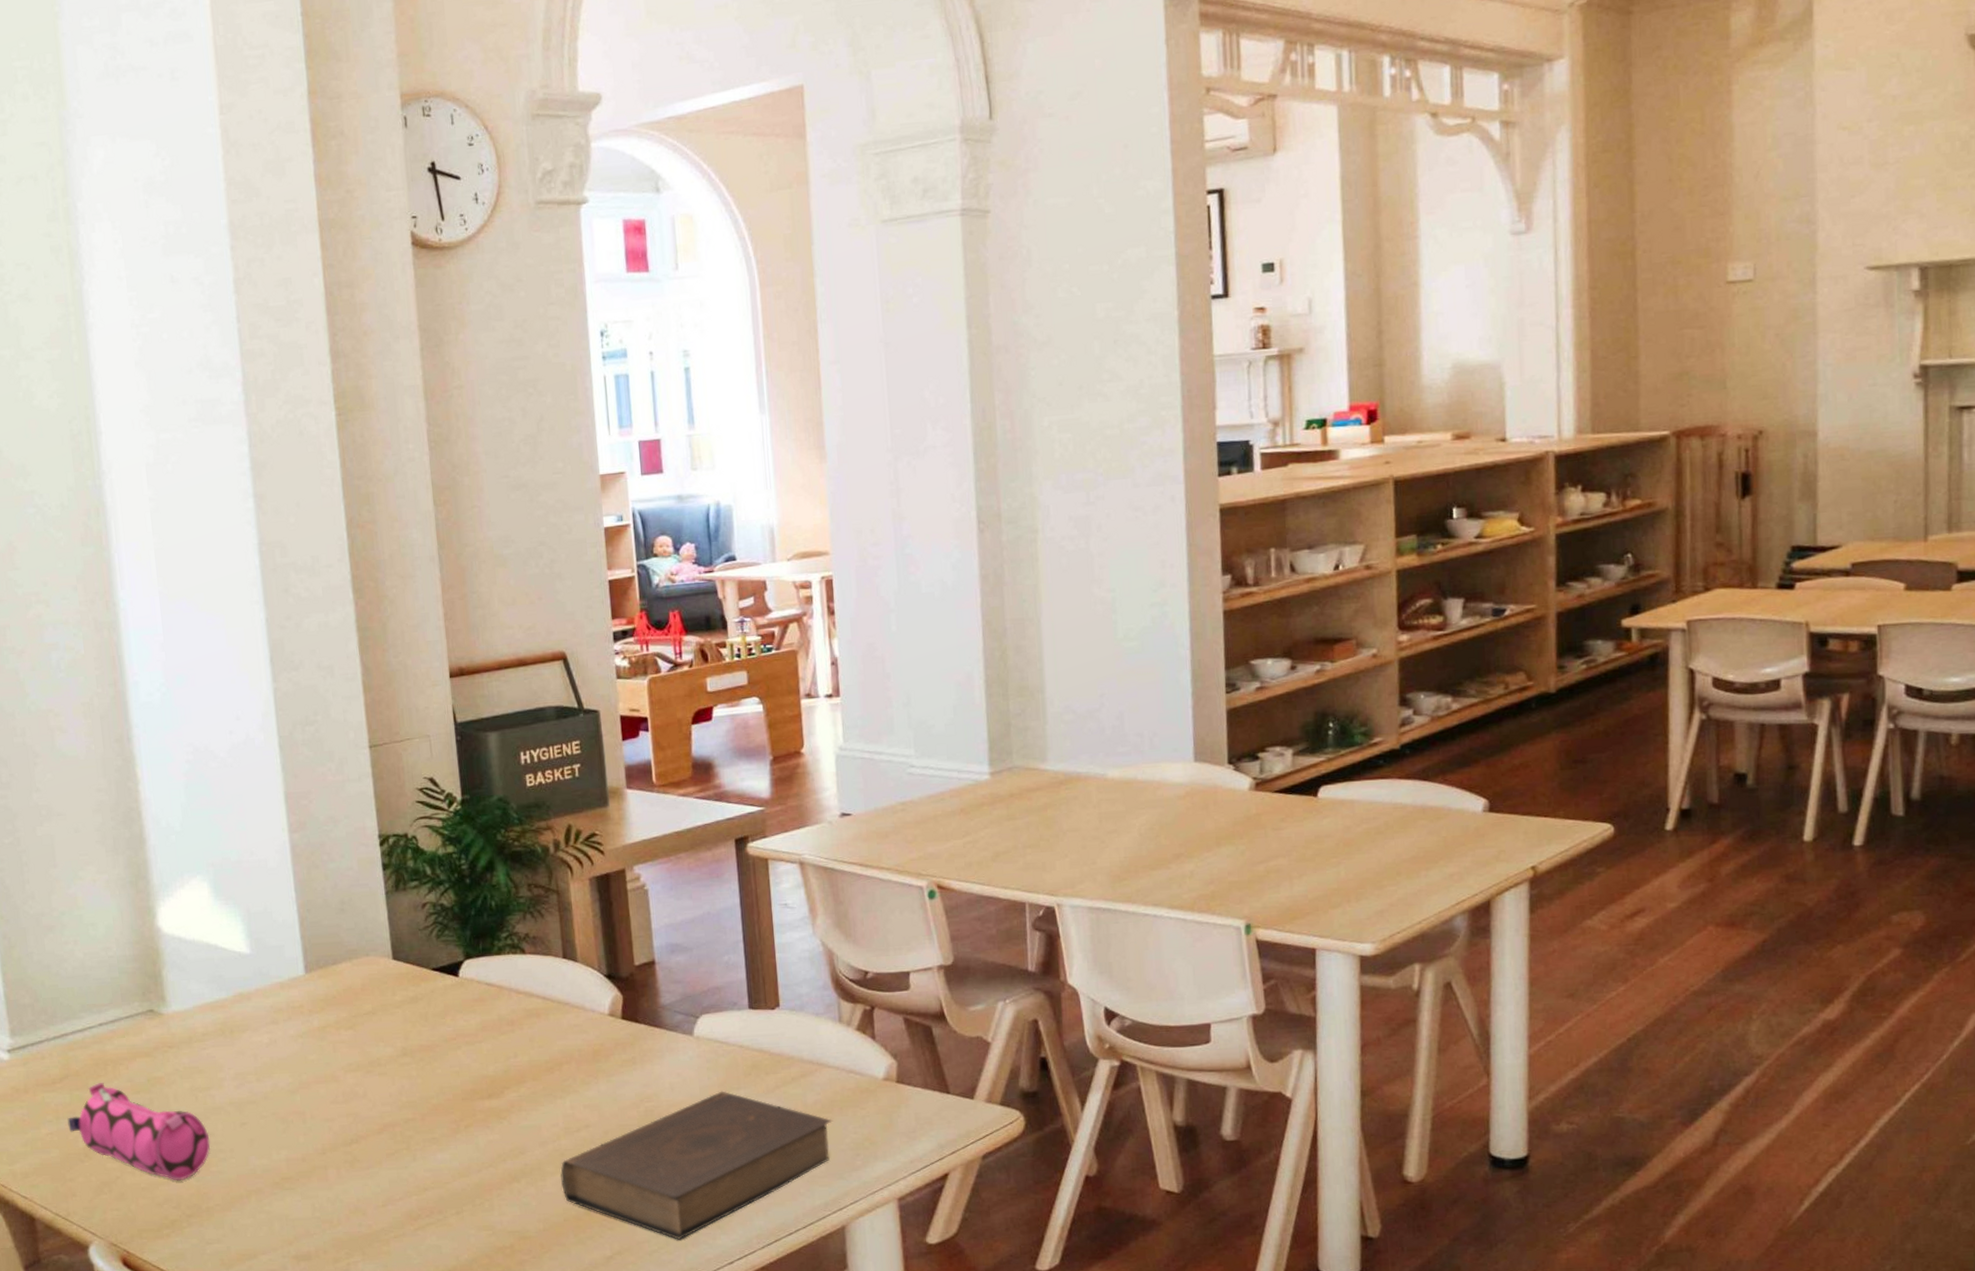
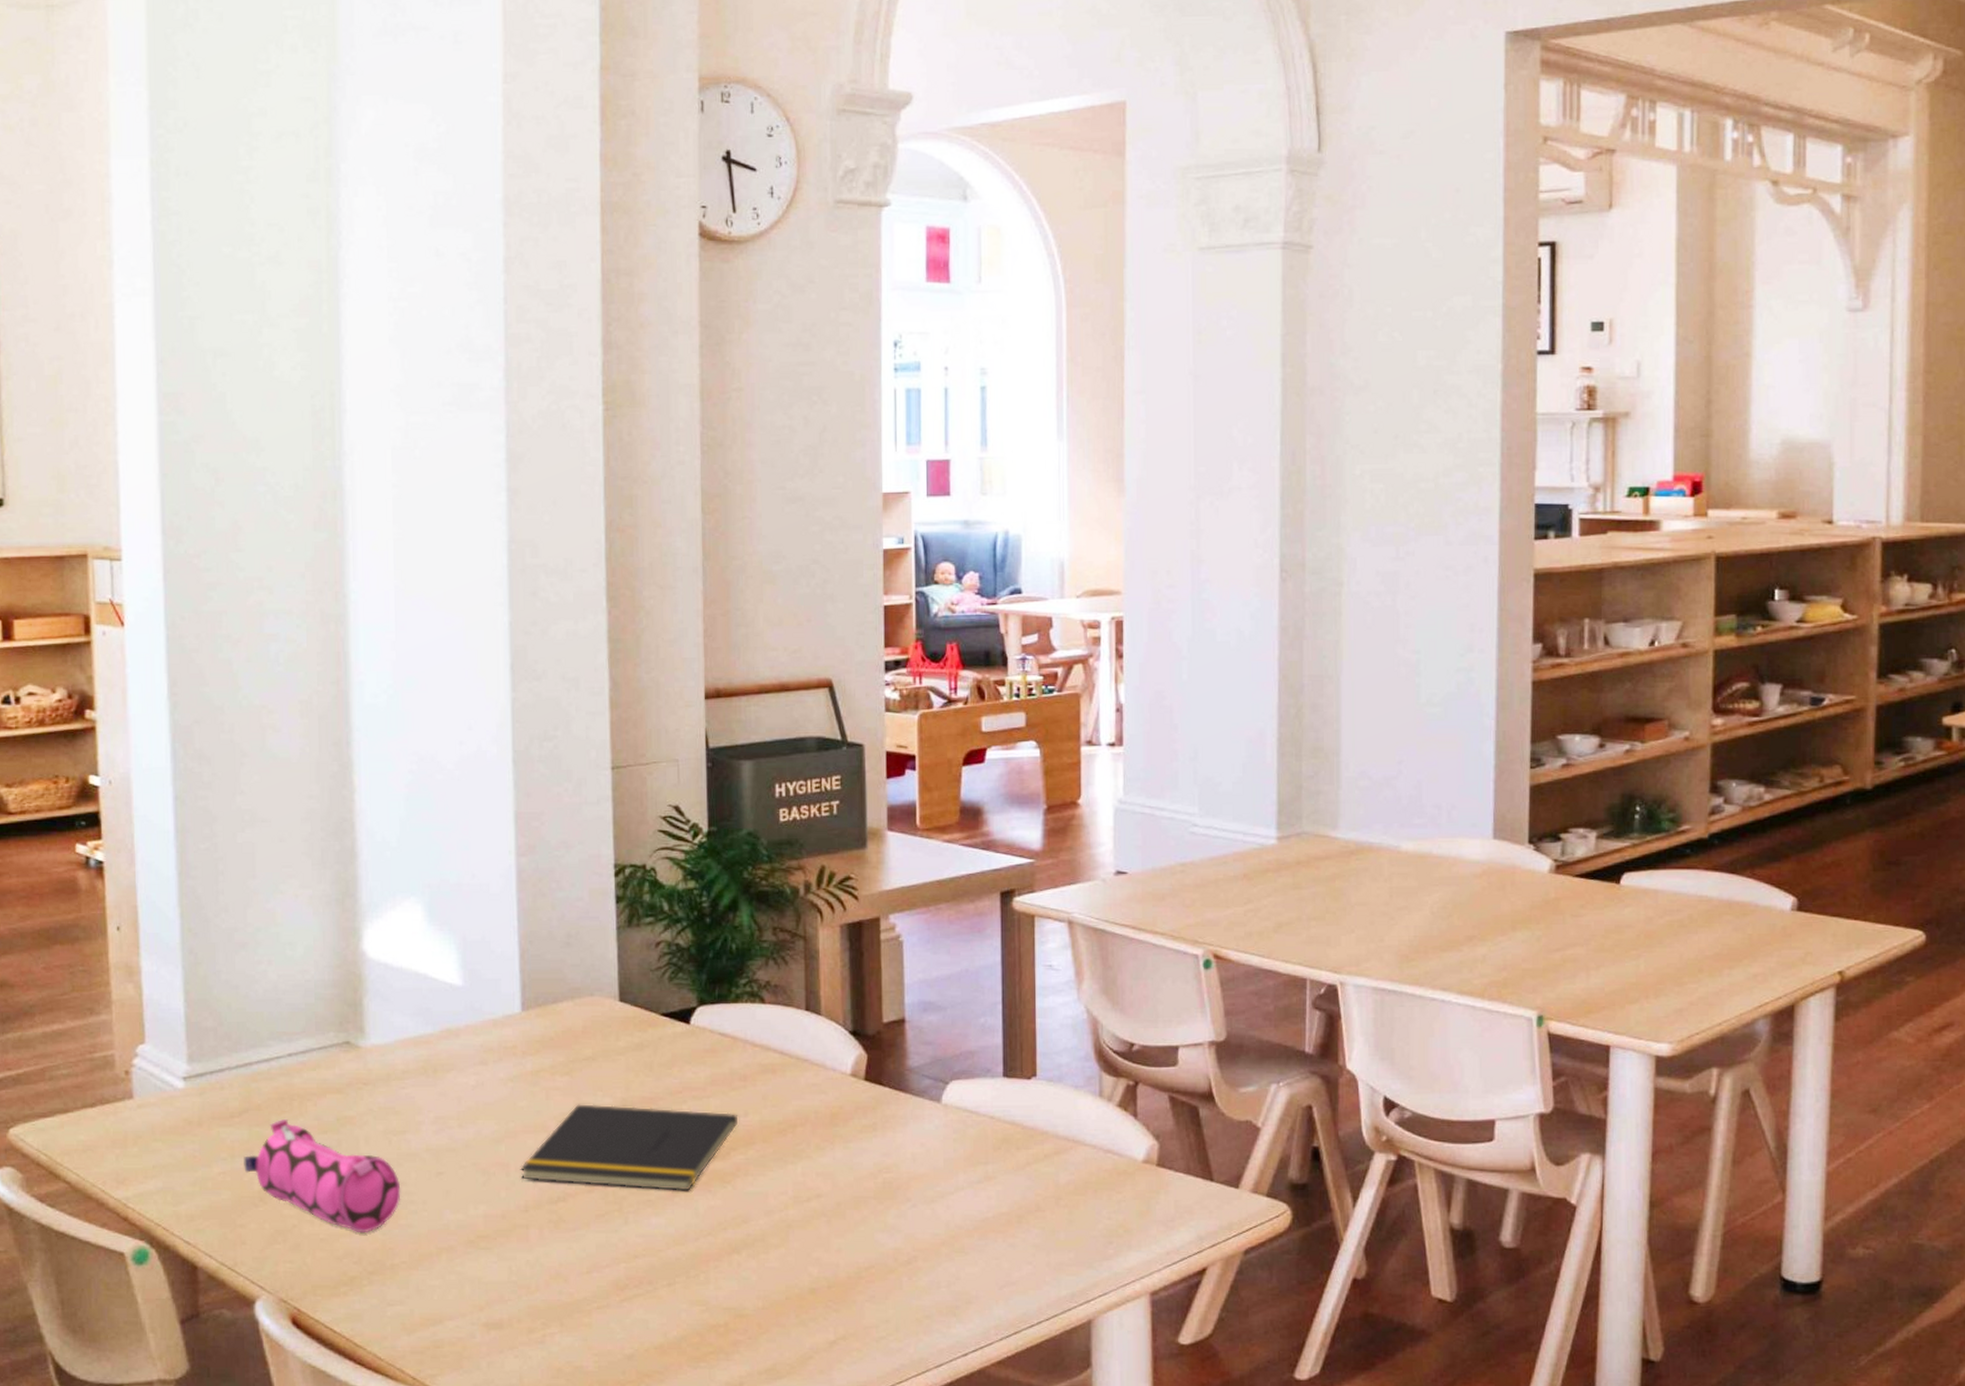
notepad: none [315,1054,509,1129] -> present [520,1104,737,1191]
book: present [560,1091,833,1240] -> none [786,1165,1086,1326]

